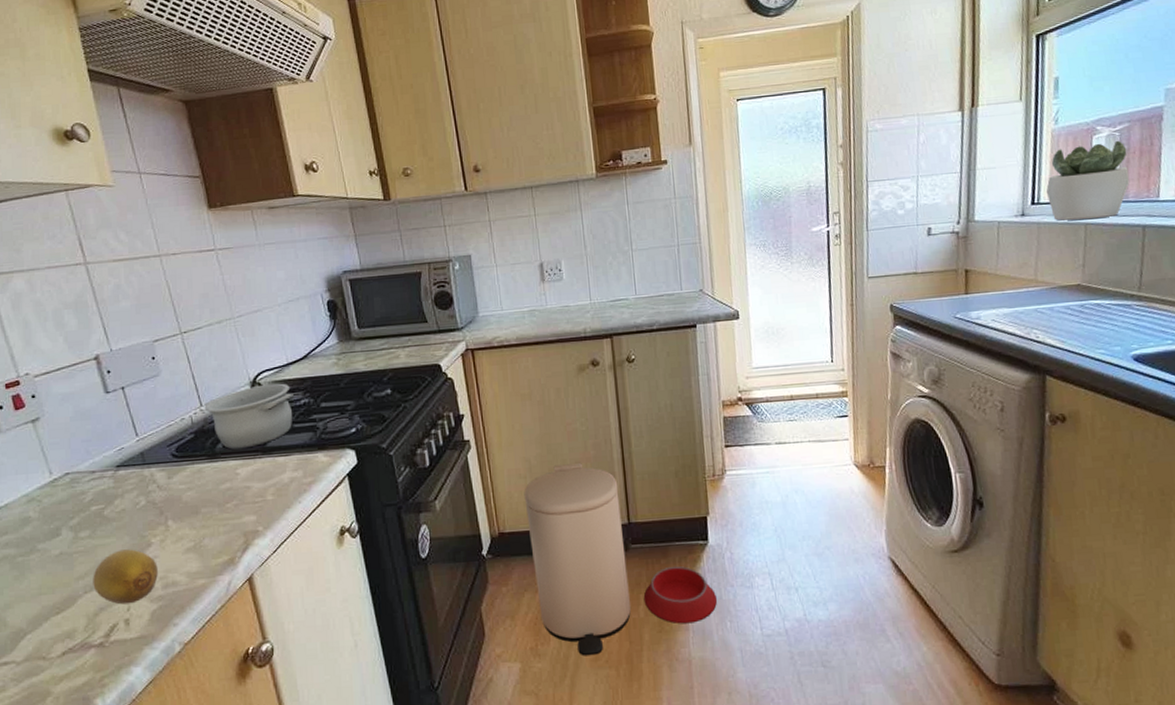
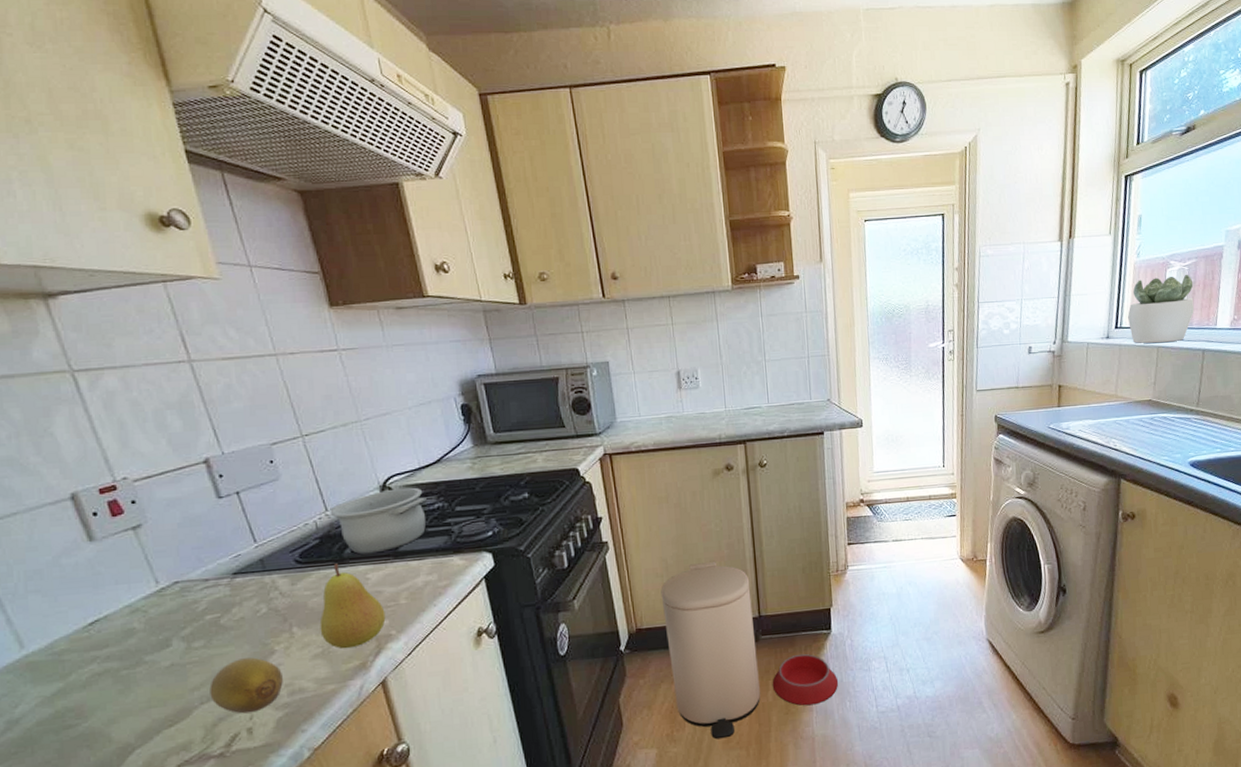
fruit: none [192,458,253,544] -> present [319,564,386,649]

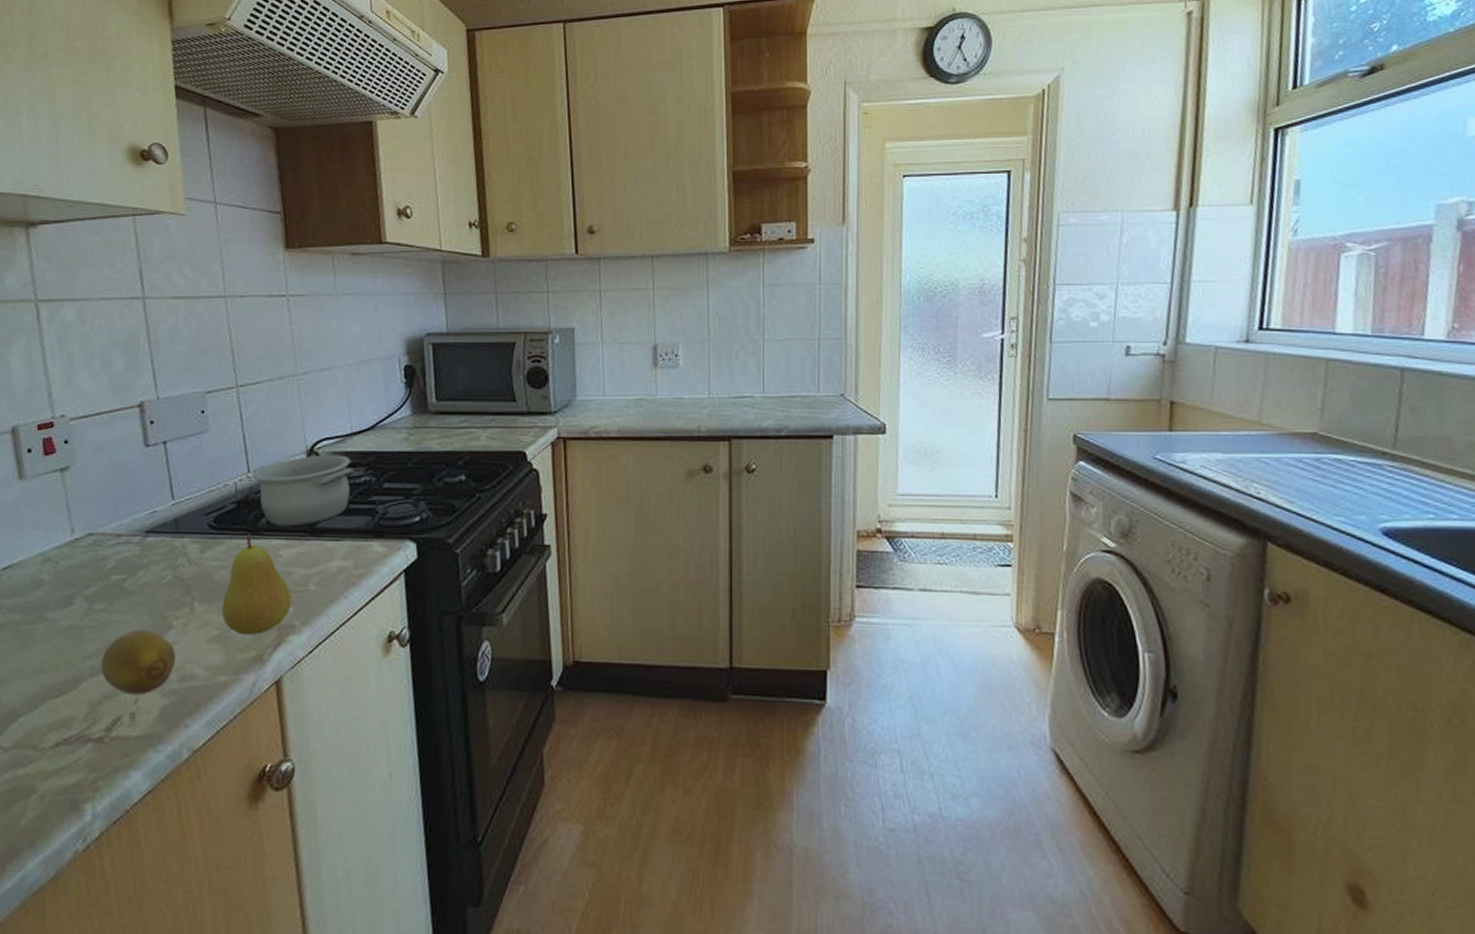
pedal bin: present [660,560,761,740] -> none [608,586,725,828]
pet bowl: present [772,653,838,706] -> none [740,727,830,802]
succulent plant: present [1127,274,1195,344] -> none [1277,261,1387,355]

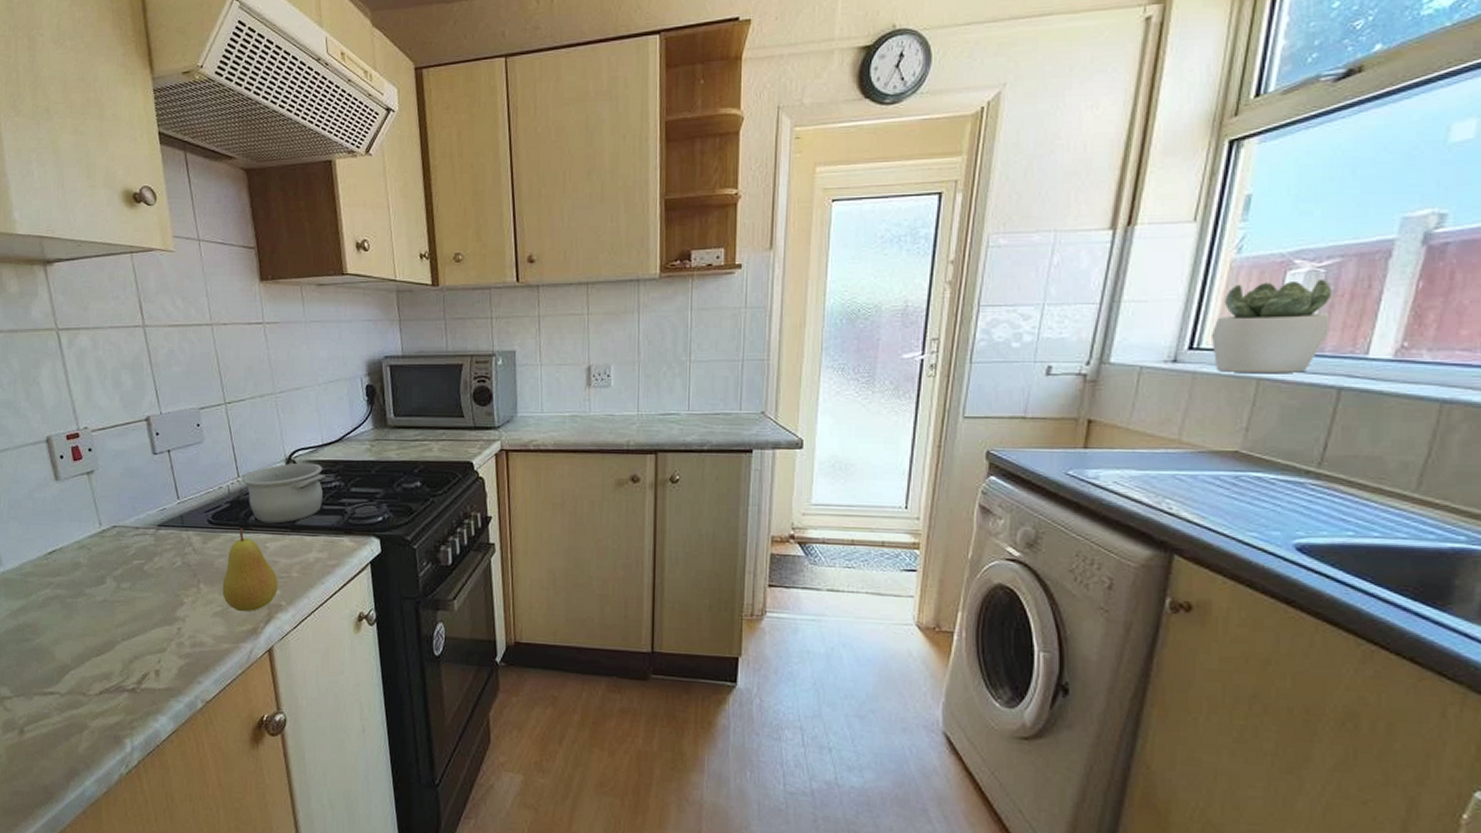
fruit: present [100,630,176,695] -> none [130,605,188,657]
succulent plant: none [1277,261,1387,355] -> present [1210,278,1332,374]

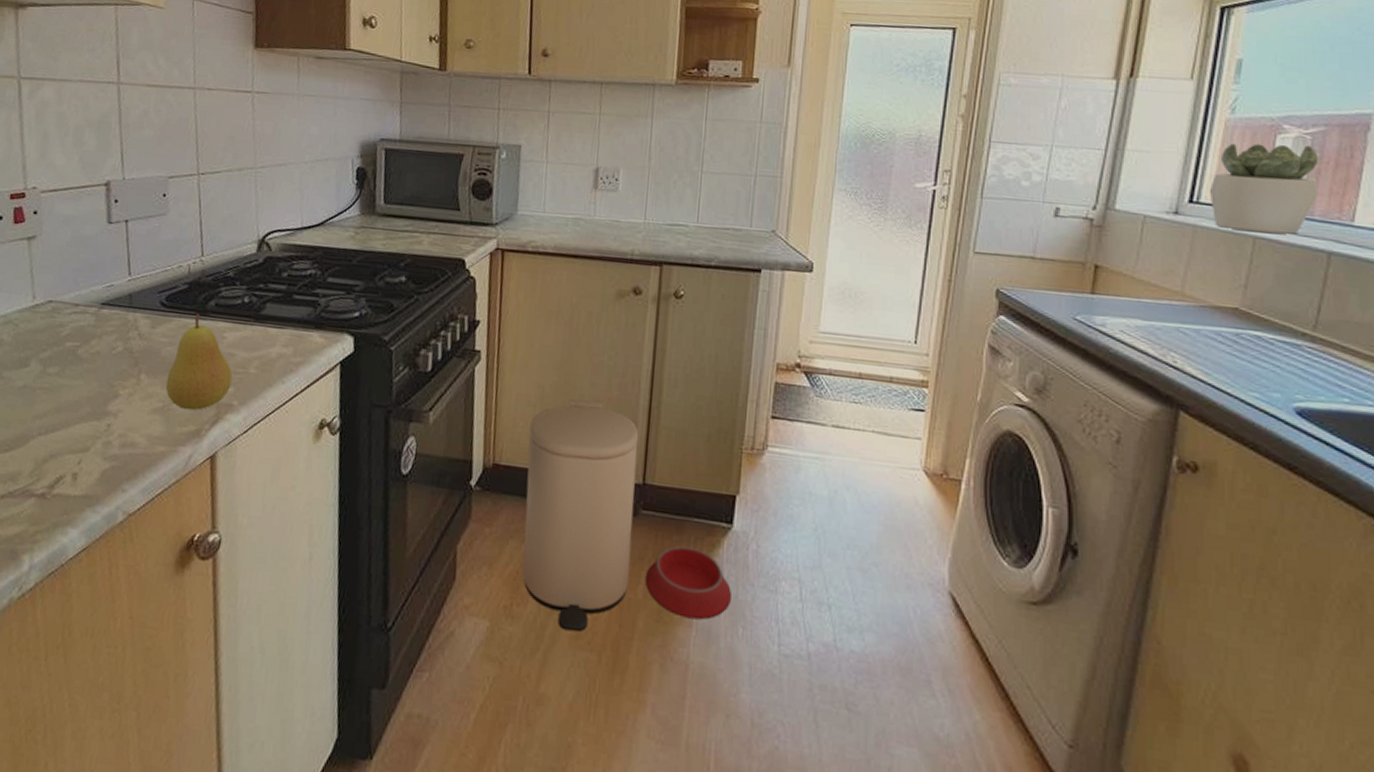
cooking pot: present [241,463,326,524] -> none [205,245,301,312]
pedal bin: none [545,581,645,782] -> present [522,399,639,633]
pet bowl: none [659,703,738,766] -> present [645,546,731,620]

